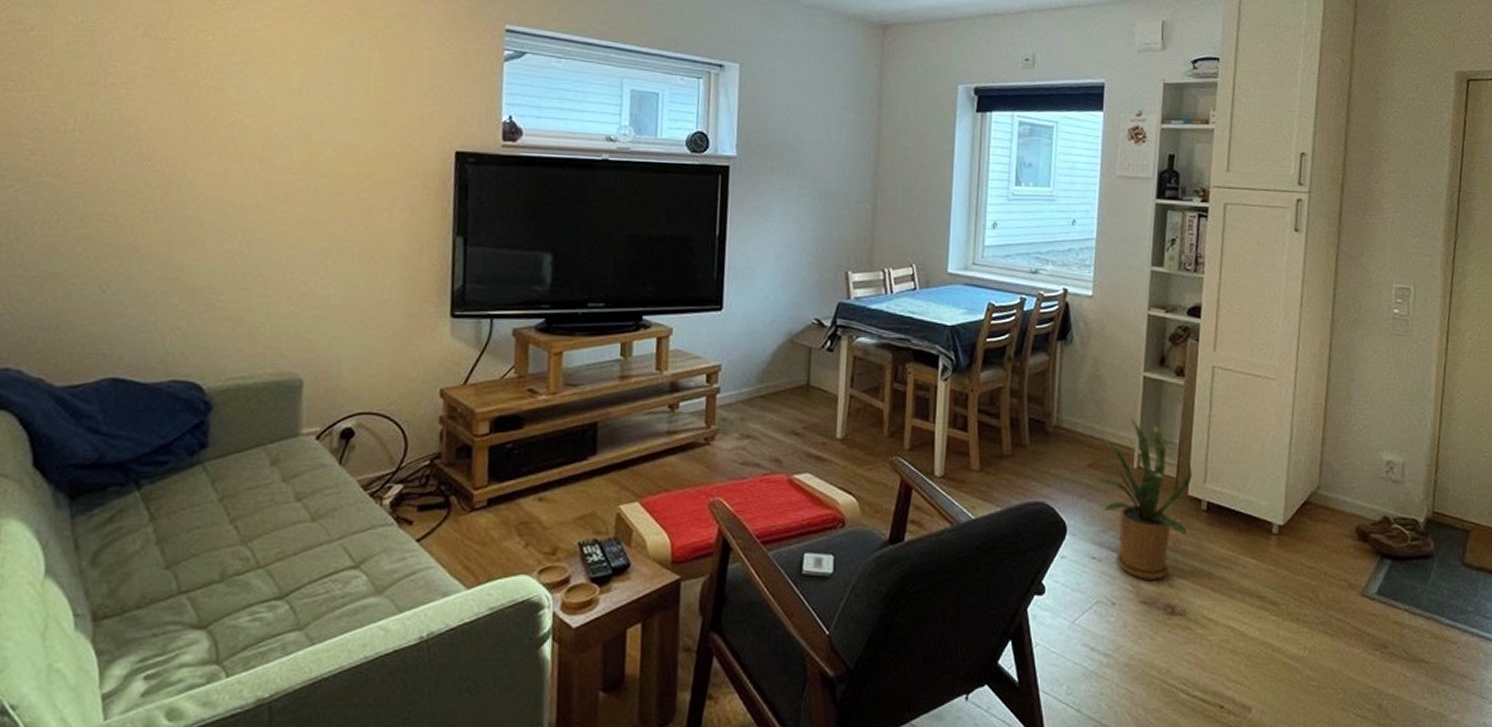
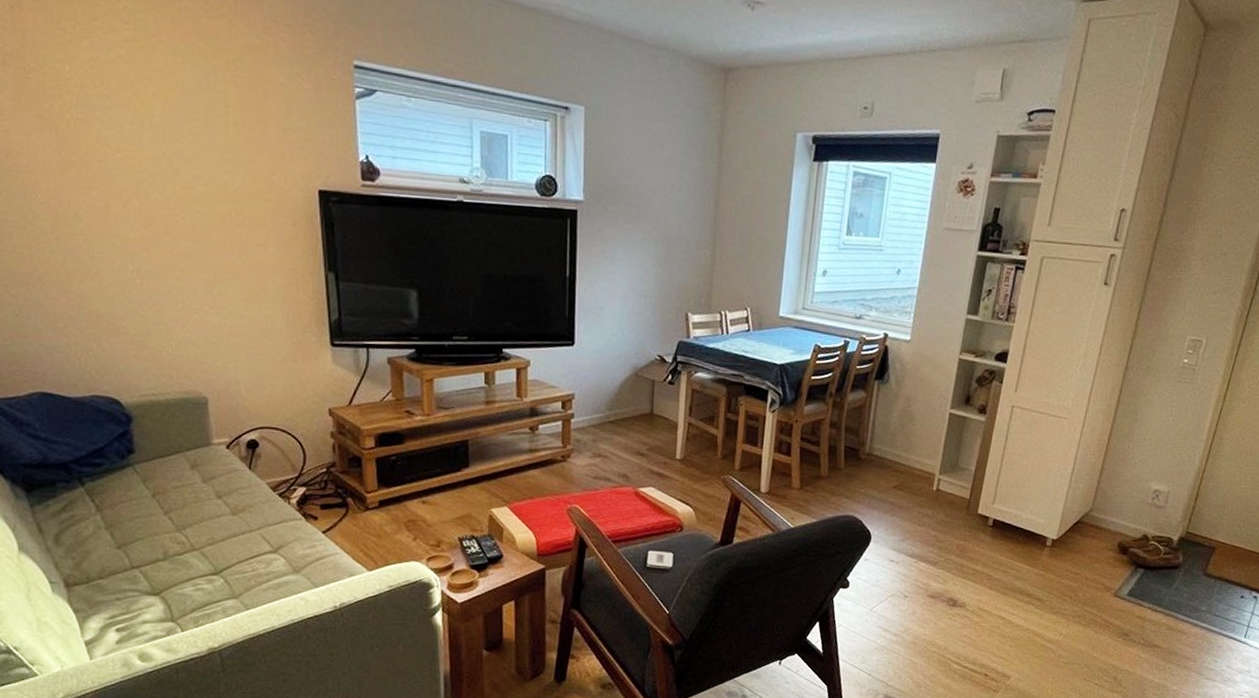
house plant: present [1092,420,1192,580] -> none [896,450,984,579]

